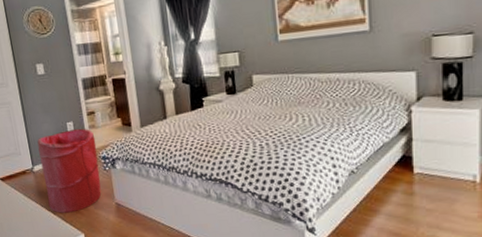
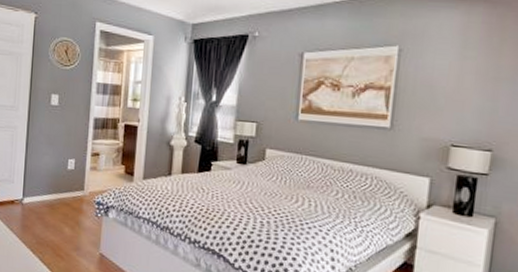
laundry hamper: present [37,128,102,213] -> none [29,167,94,255]

